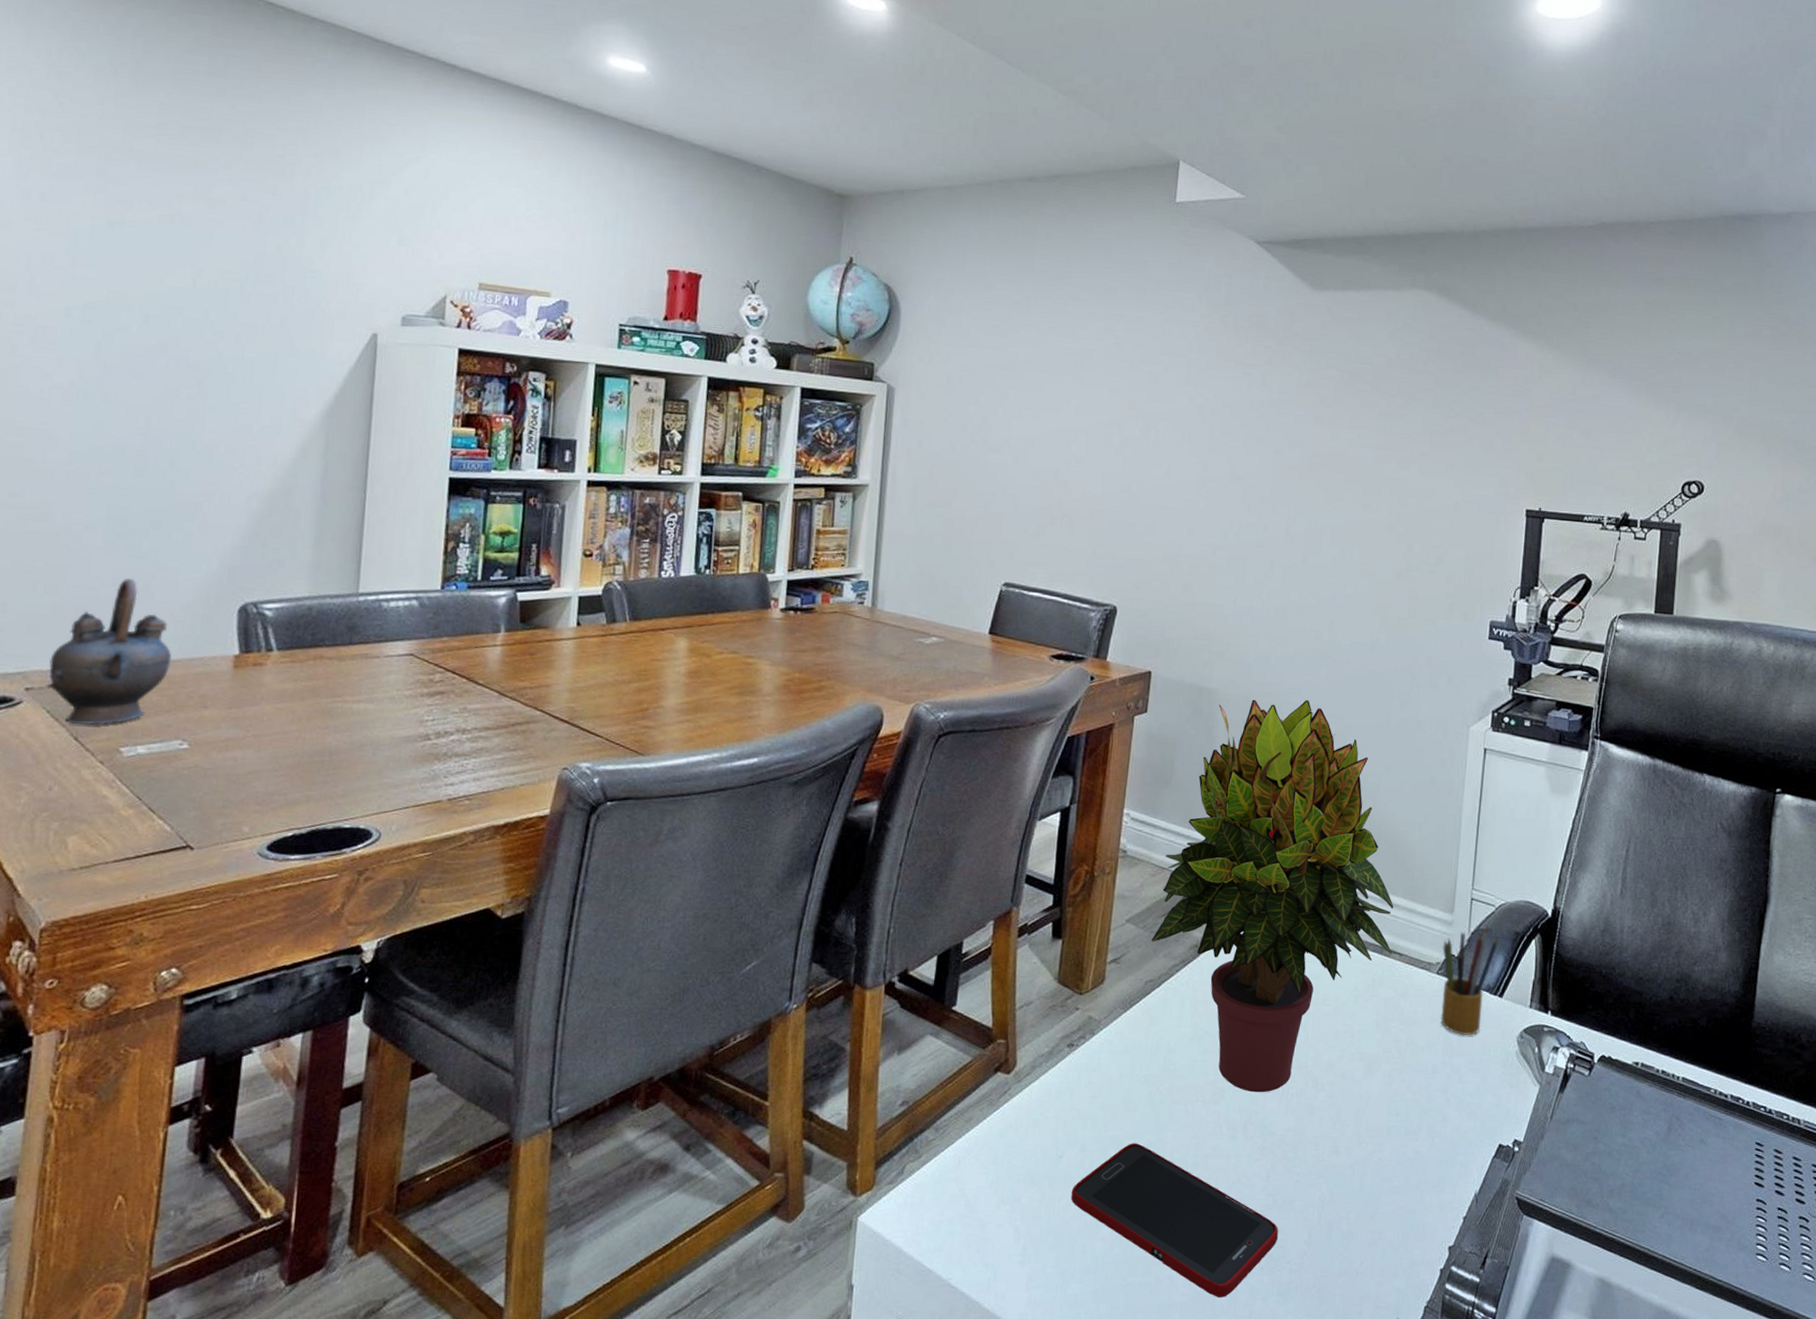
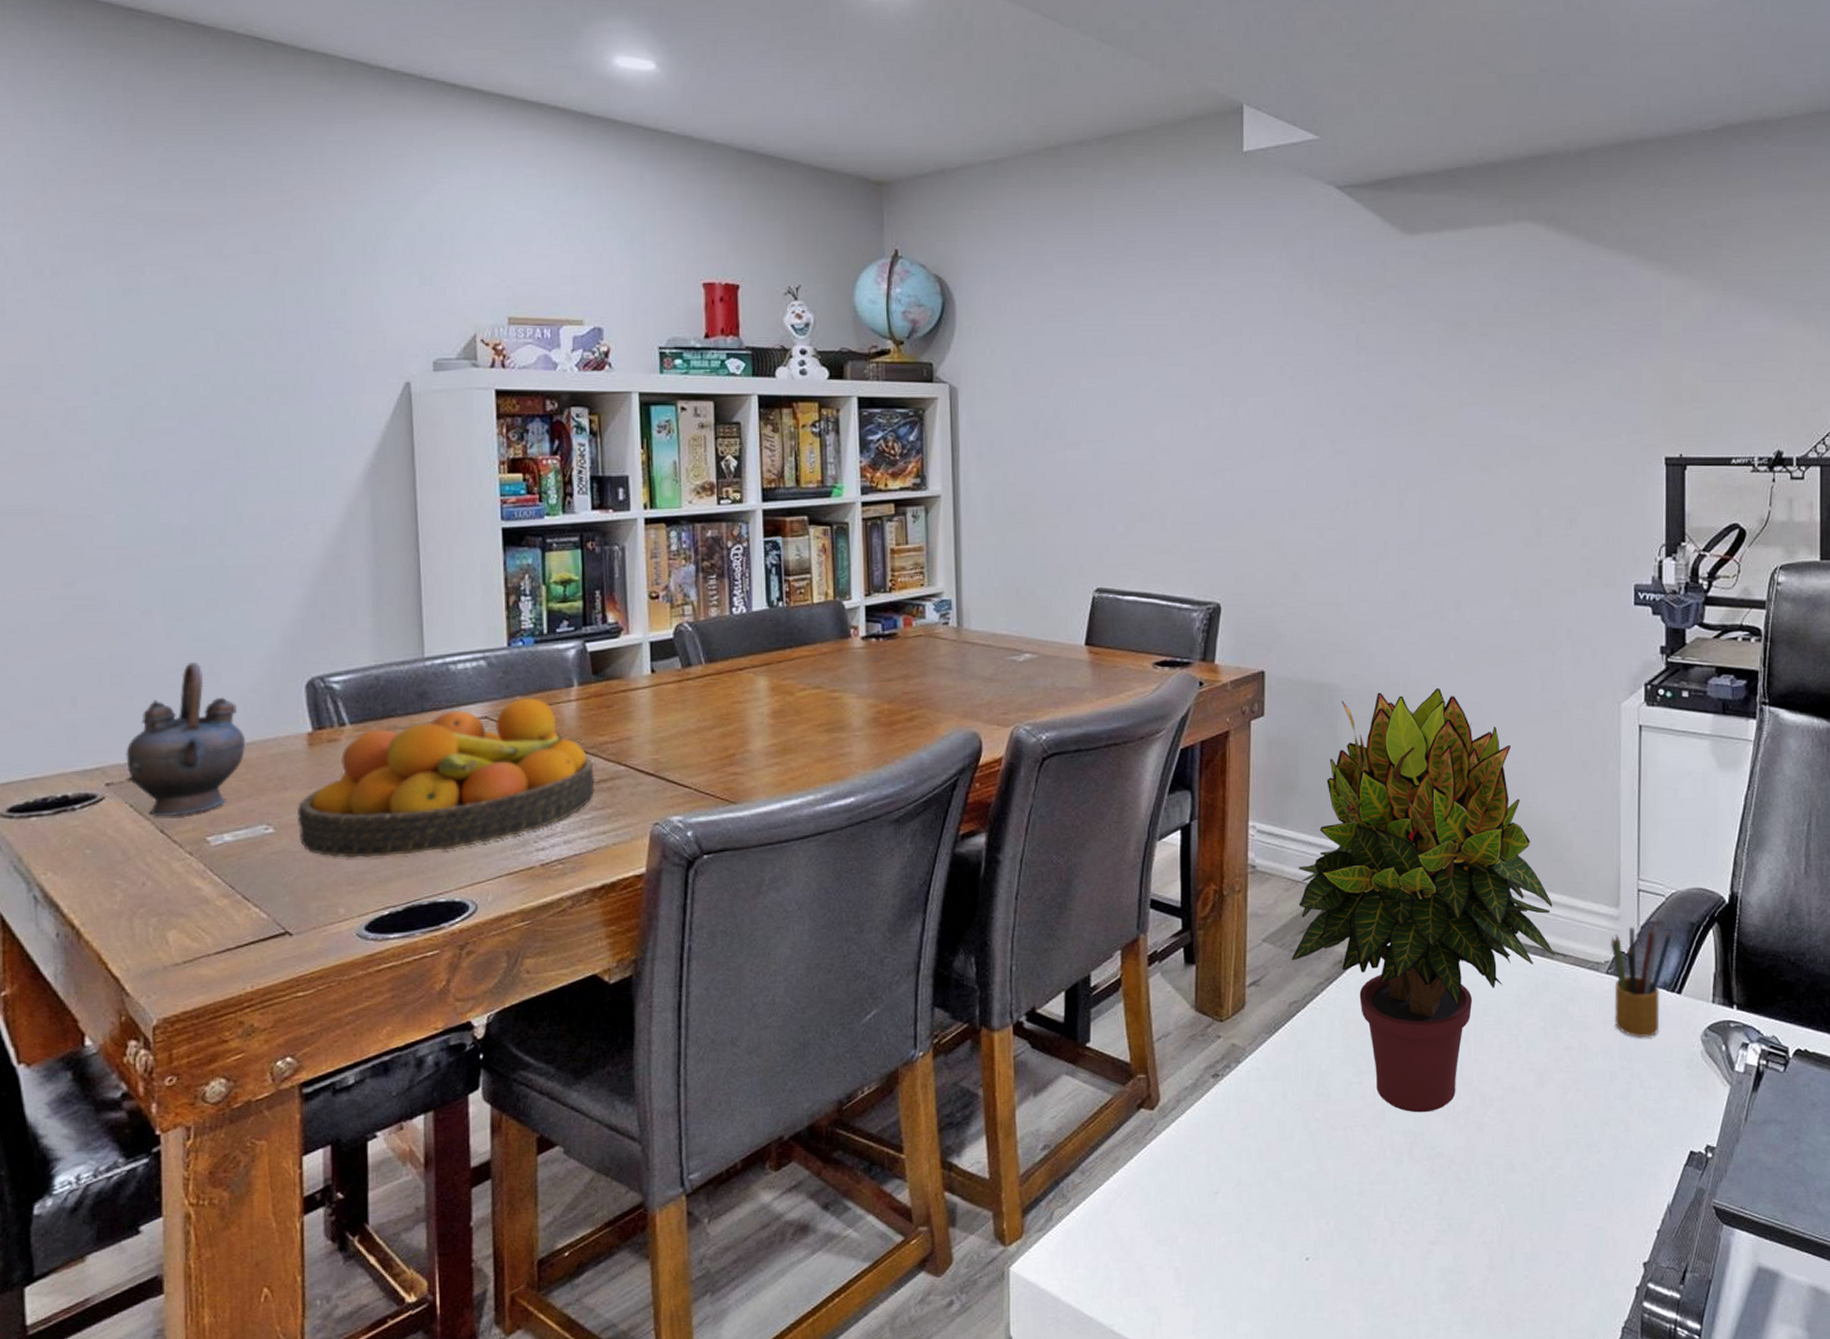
fruit bowl: none [213,639,511,780] -> present [298,698,596,858]
cell phone: present [1070,1143,1279,1298] -> none [1231,1173,1457,1330]

